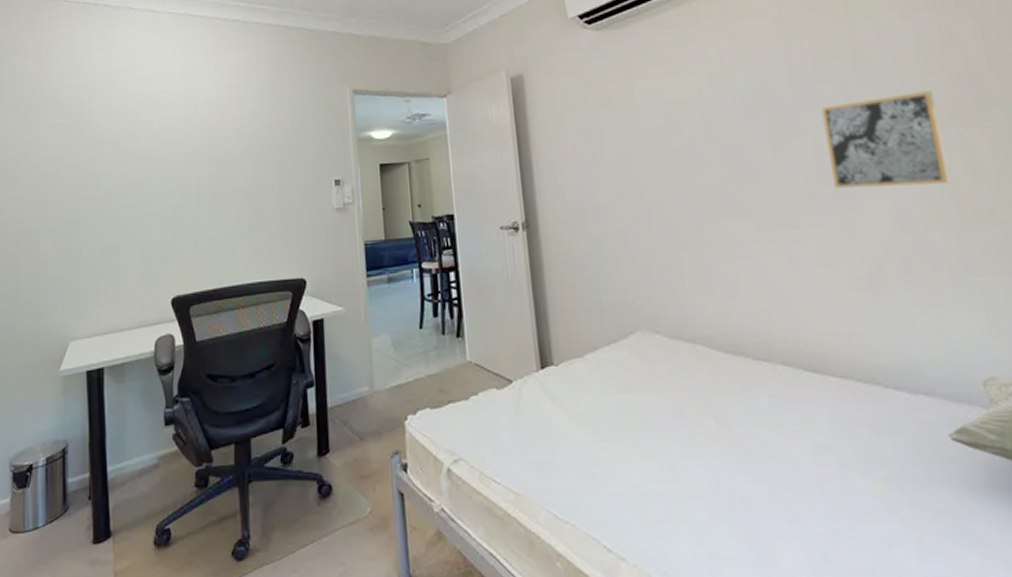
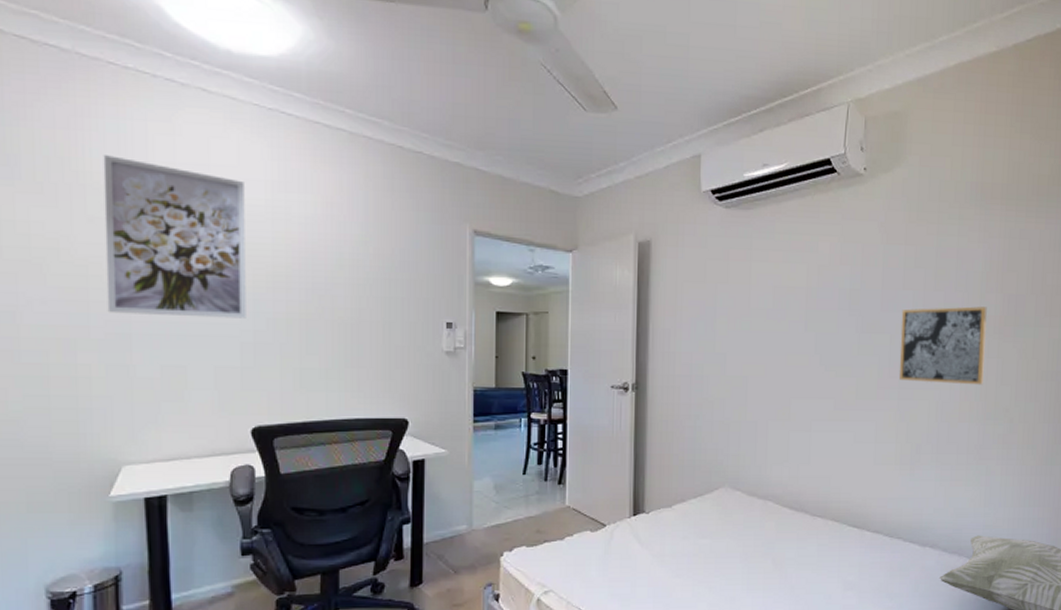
wall art: none [60,73,166,205] -> present [103,155,246,319]

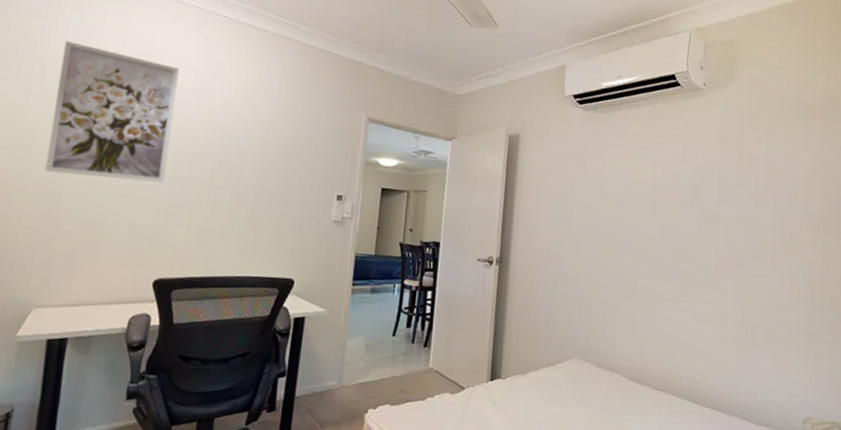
wall art: present [899,306,987,385] -> none [735,204,812,276]

